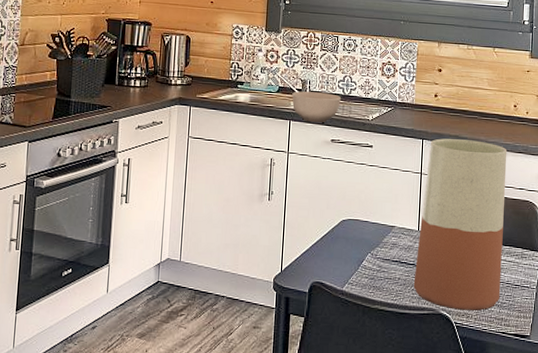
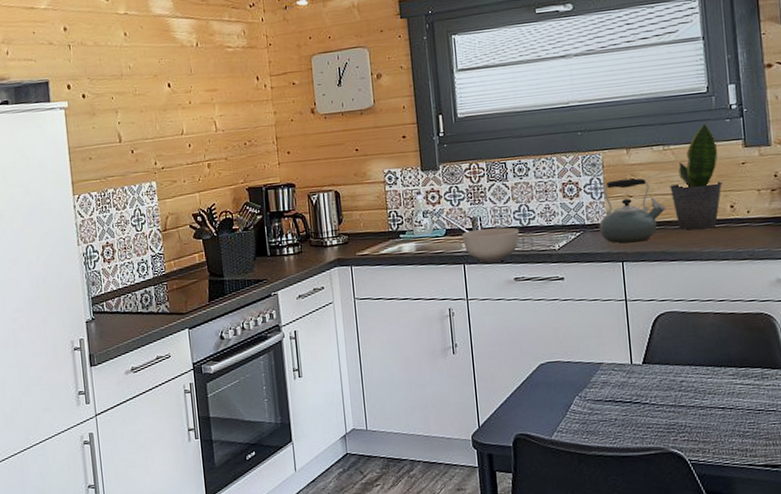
kettle: none [408,67,464,124] -> present [599,178,666,243]
vase: present [413,138,507,311] -> none [632,253,741,445]
potted plant: none [468,32,511,122] -> present [669,123,724,230]

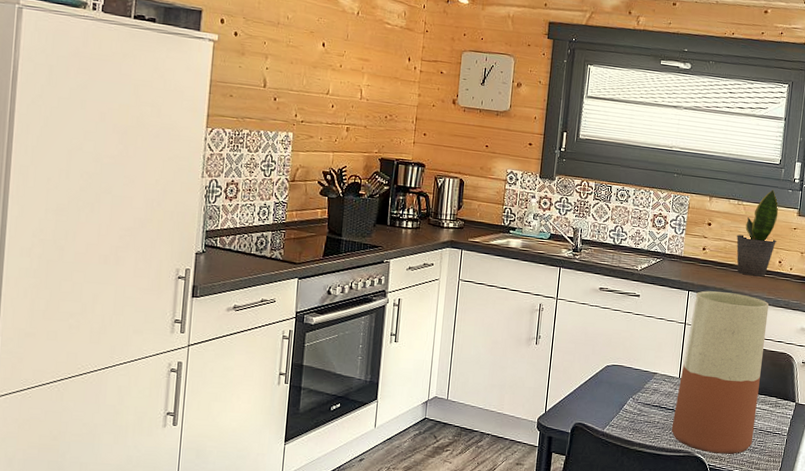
bowl: present [462,227,519,263] -> none [563,239,611,271]
kettle: present [599,178,666,243] -> none [676,221,731,277]
vase: none [632,253,741,445] -> present [671,290,769,454]

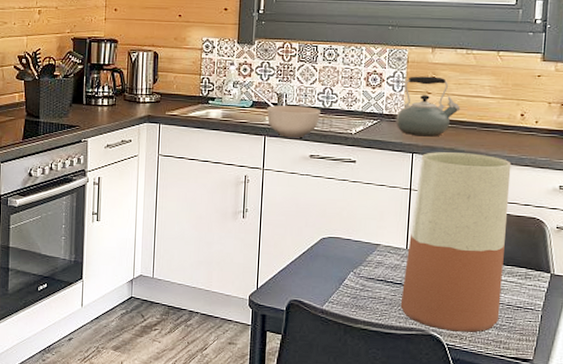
bowl: none [563,239,611,271] -> present [267,105,320,138]
kettle: none [676,221,731,277] -> present [396,76,461,137]
potted plant: present [736,189,780,277] -> none [466,34,518,133]

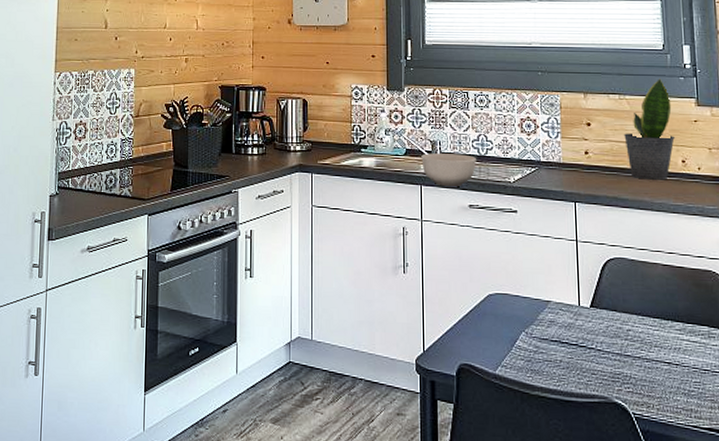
kettle: present [396,76,461,137] -> none [554,122,620,185]
vase: present [400,152,512,332] -> none [578,201,687,399]
potted plant: none [466,34,518,133] -> present [623,79,676,180]

